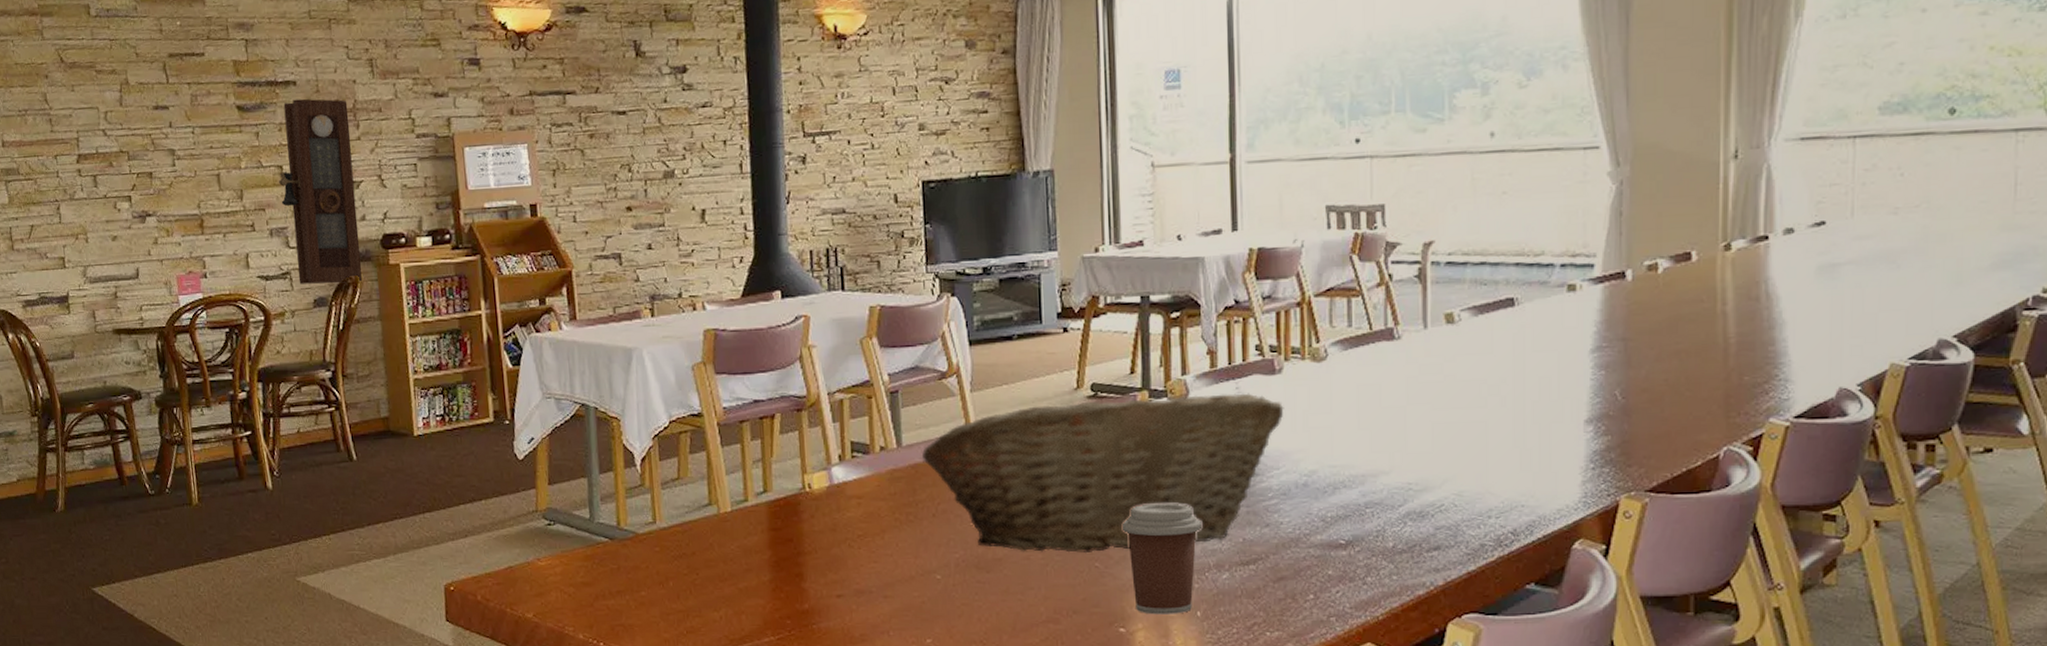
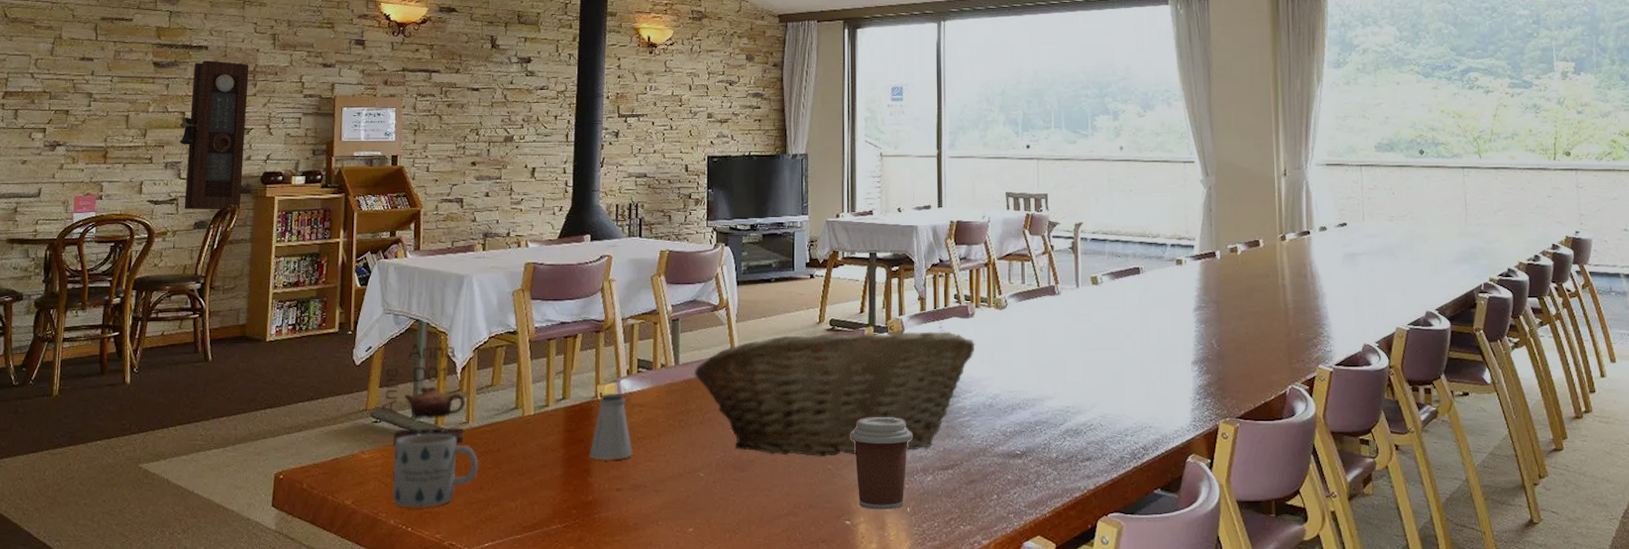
teapot: none [552,432,652,554] -> present [380,343,466,448]
mug: none [573,535,672,621] -> present [392,433,478,508]
saltshaker: none [801,482,853,563] -> present [589,393,633,460]

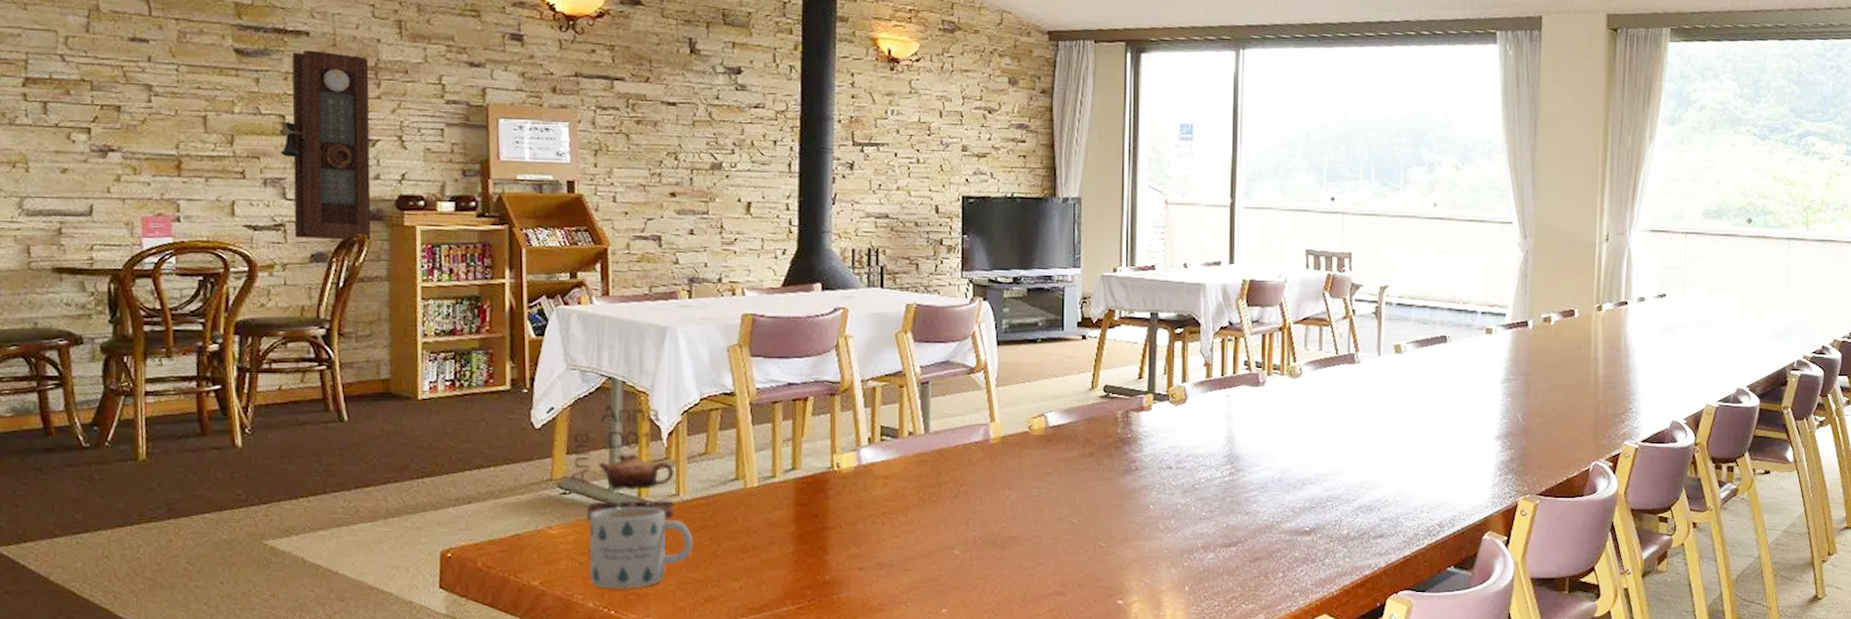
saltshaker: present [589,393,633,460] -> none [825,463,876,537]
fruit basket: present [694,331,975,458] -> none [947,400,1265,534]
coffee cup: present [850,417,912,510] -> none [1124,492,1192,589]

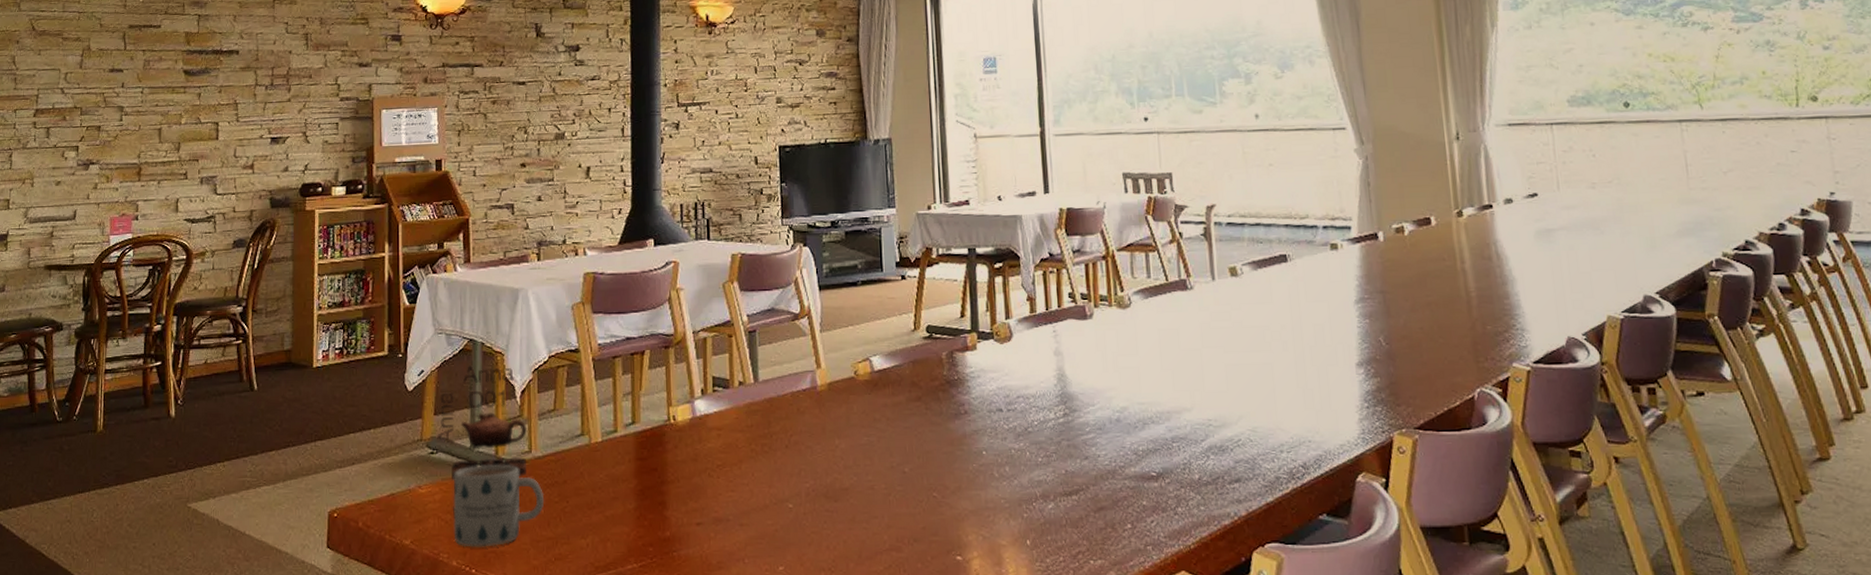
pendulum clock: present [279,50,371,241] -> none [214,65,282,227]

